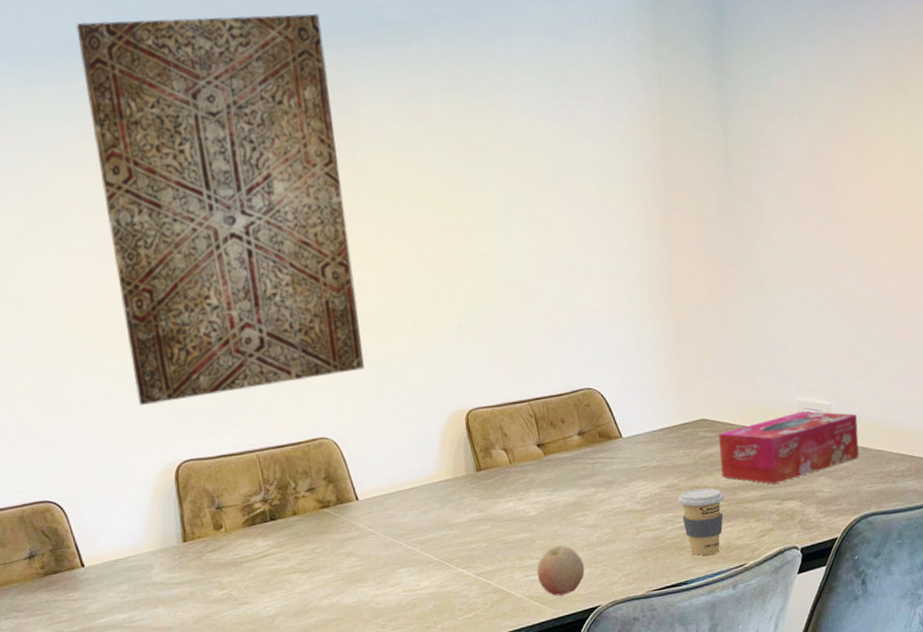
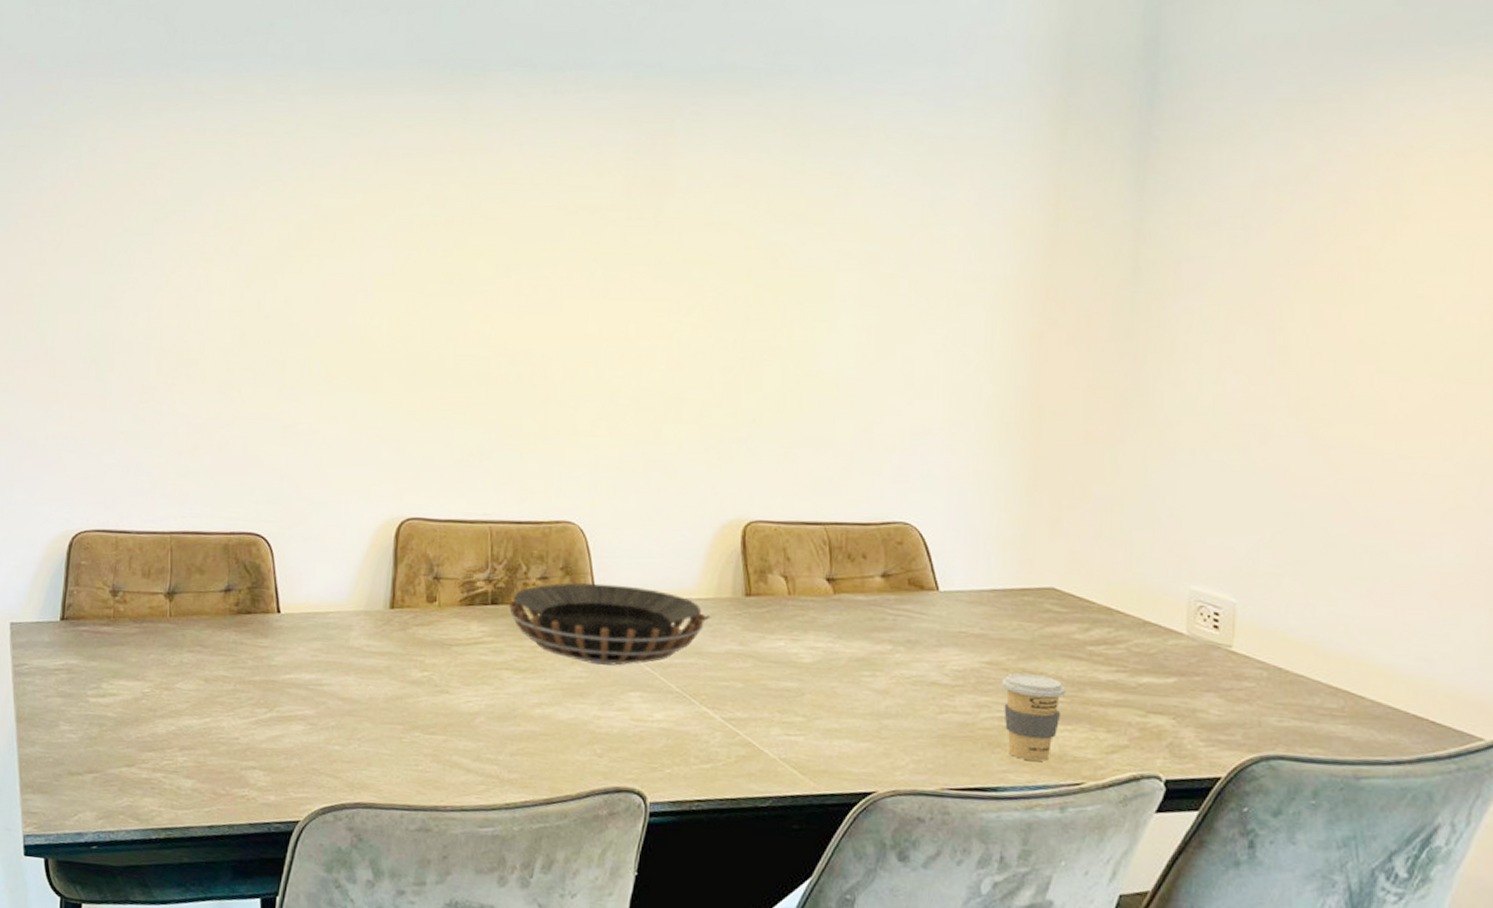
wall art: present [76,13,364,406] -> none [371,35,650,453]
decorative bowl: none [284,480,453,553] -> present [508,583,711,666]
fruit: present [537,545,585,596] -> none [801,706,864,769]
tissue box: present [718,411,859,484] -> none [1067,603,1274,689]

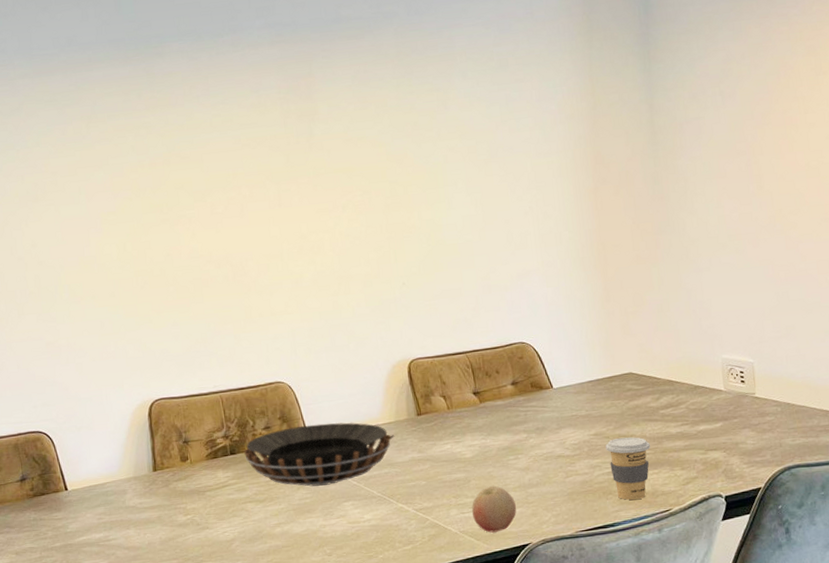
fruit: none [801,706,864,769] -> present [472,485,517,533]

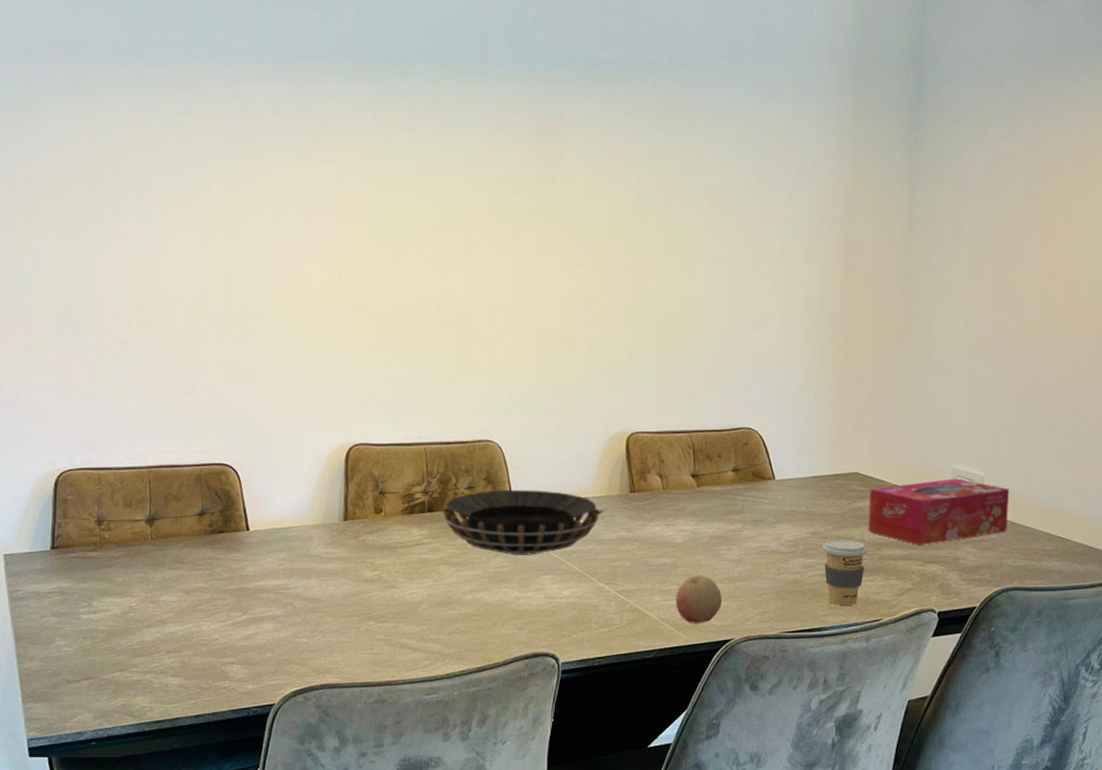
tissue box: none [645,367,782,435] -> present [868,478,1010,545]

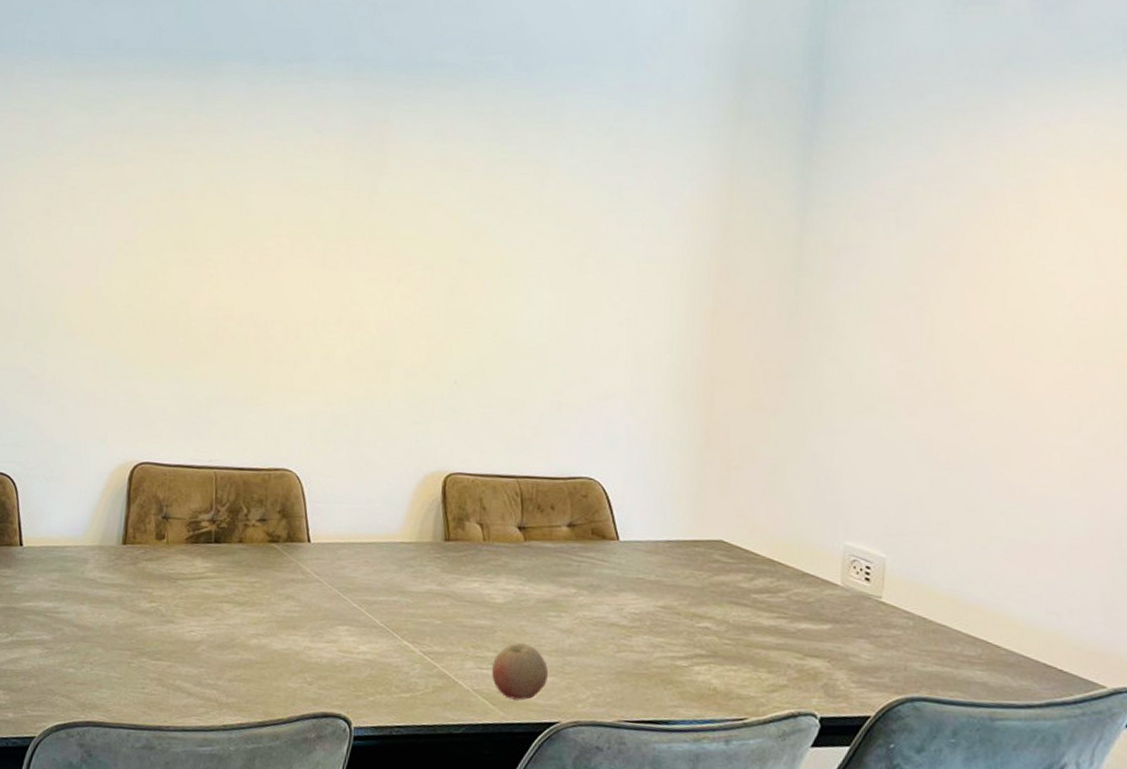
decorative bowl: present [442,489,604,555] -> none [230,525,413,602]
coffee cup: present [822,540,868,606] -> none [674,617,732,698]
tissue box: present [868,478,1010,545] -> none [733,557,919,635]

